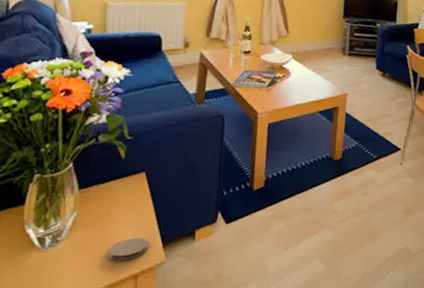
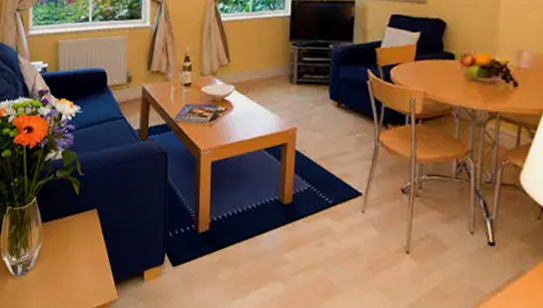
coaster: present [108,238,149,261] -> none [68,273,102,295]

